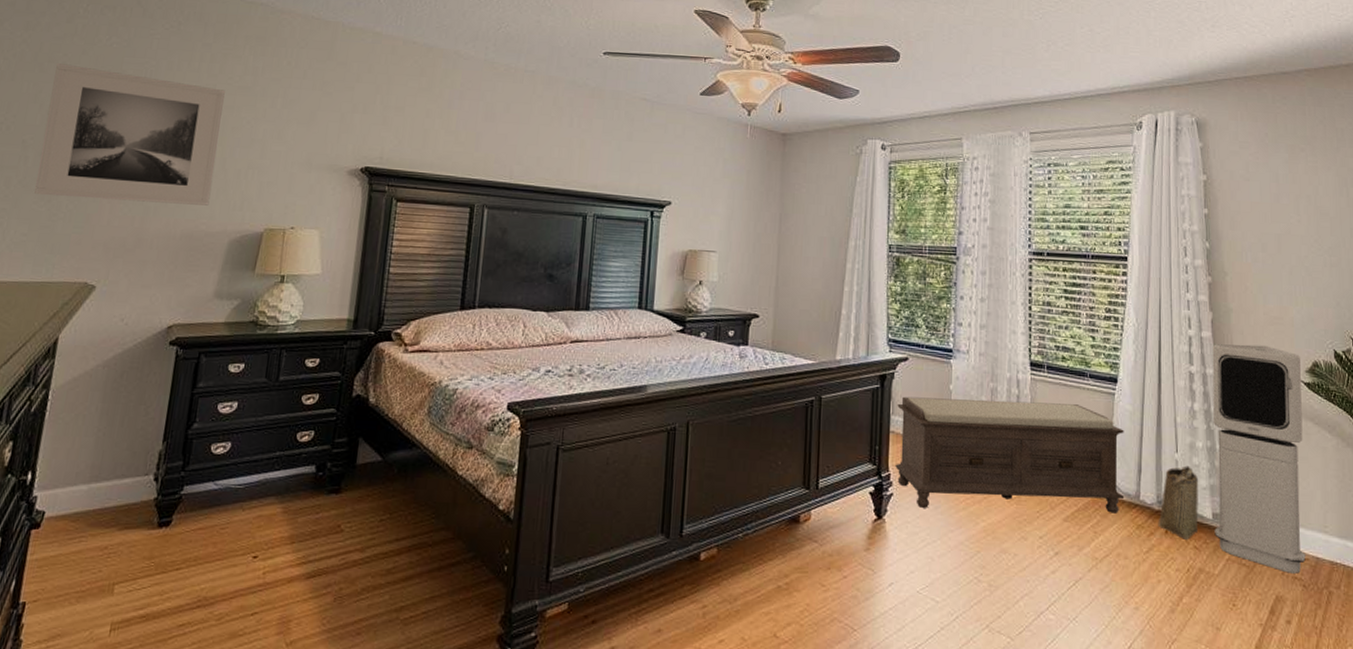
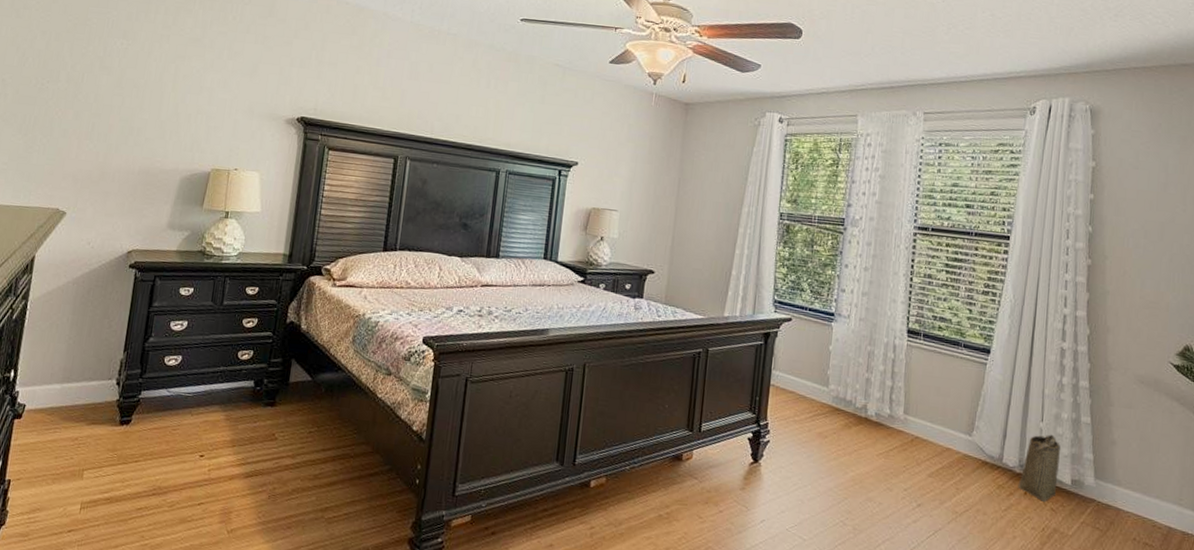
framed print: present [34,63,225,206] -> none [13,10,178,146]
bench: present [895,396,1125,513] -> none [773,353,993,473]
air purifier: present [1212,344,1306,574] -> none [1072,323,1172,540]

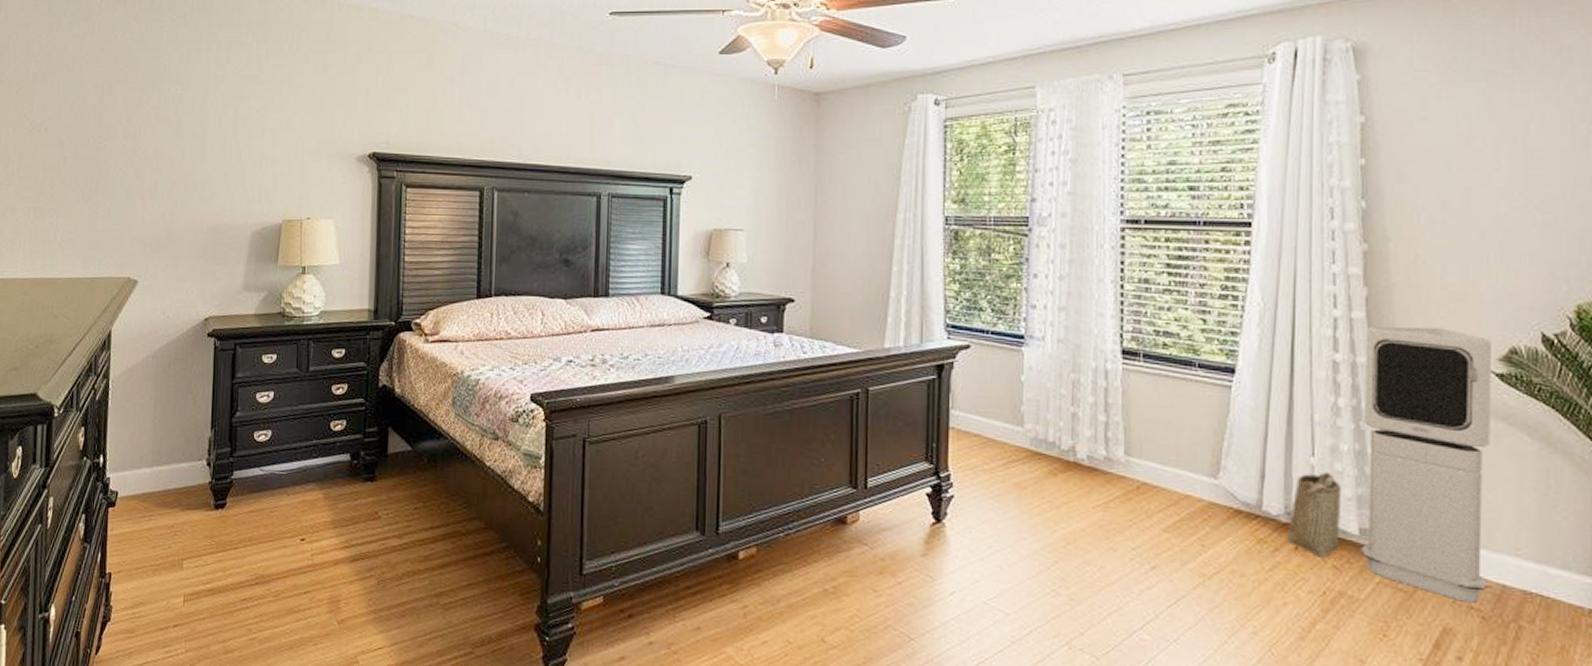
air purifier: none [1072,323,1172,540] -> present [1361,326,1491,603]

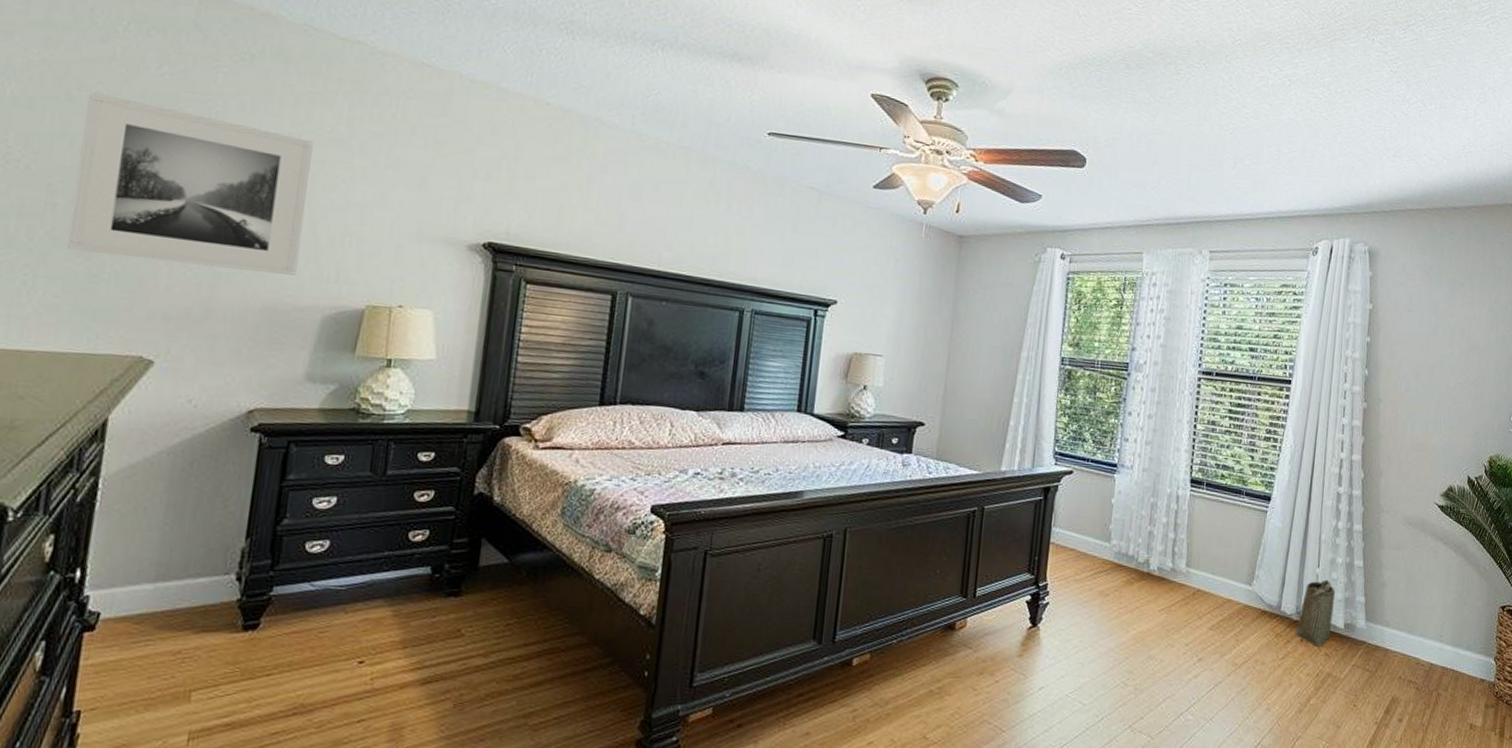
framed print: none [76,63,233,199] -> present [67,92,313,275]
air purifier: present [1361,326,1491,603] -> none [1344,467,1438,678]

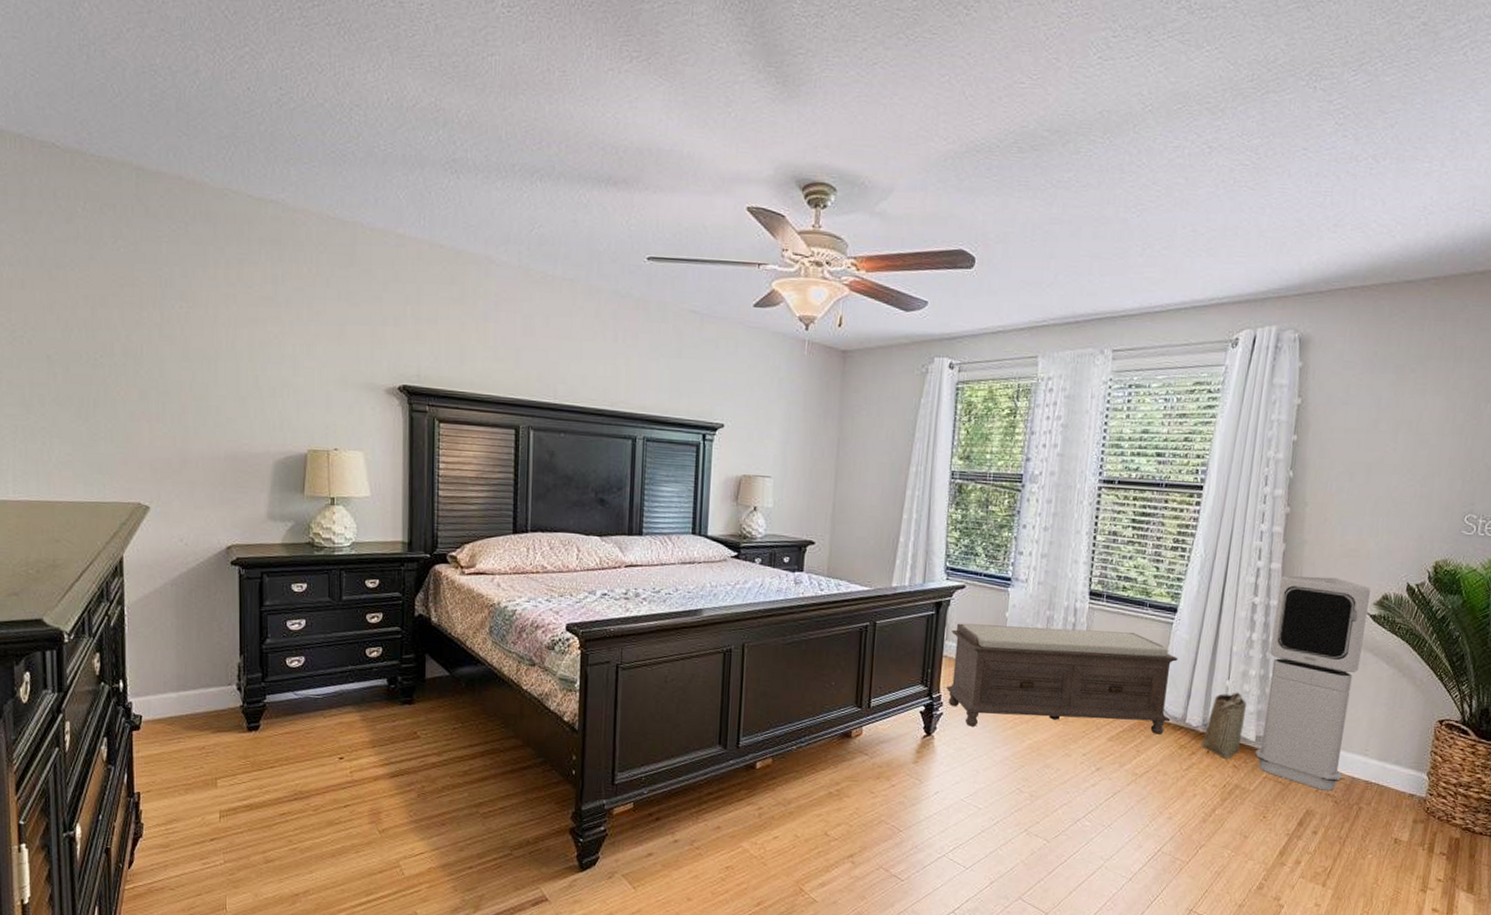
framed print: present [67,92,313,275] -> none [65,270,248,426]
bench: none [1053,509,1273,623] -> present [946,623,1178,735]
air purifier: none [1344,467,1438,678] -> present [1255,575,1371,791]

